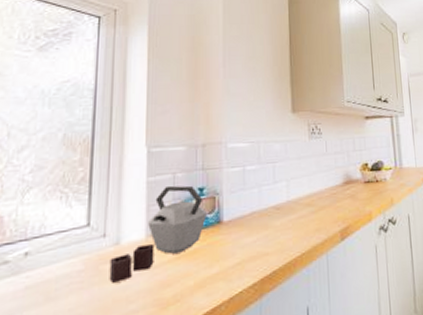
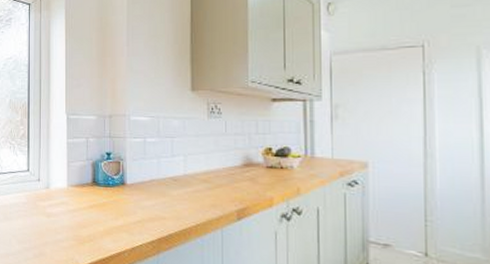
kettle: present [109,185,207,283] -> none [43,147,113,217]

